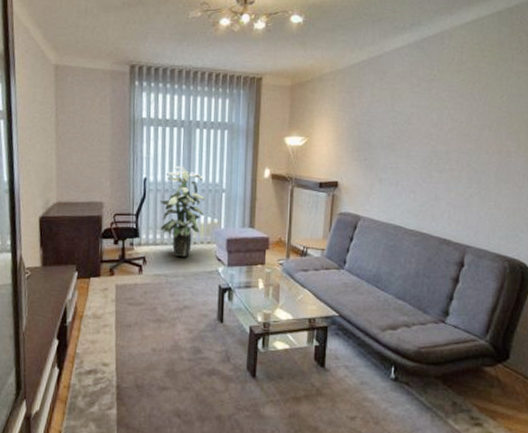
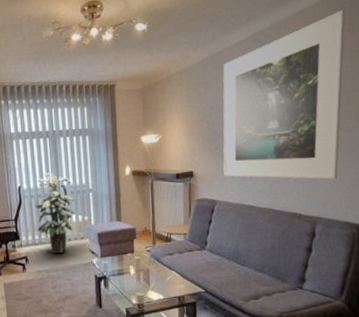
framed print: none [371,26,515,206] -> present [223,10,346,180]

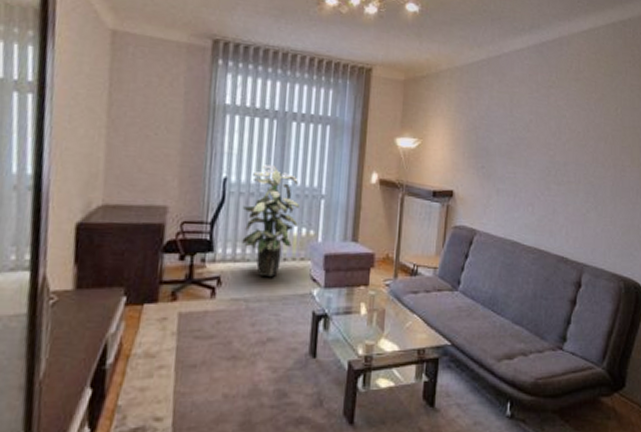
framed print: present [223,10,346,180] -> none [488,39,628,222]

